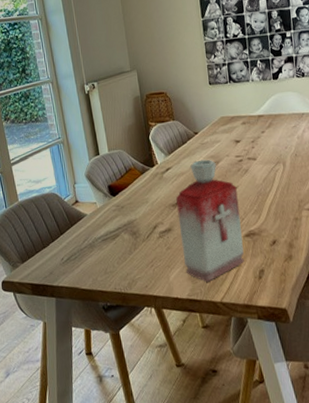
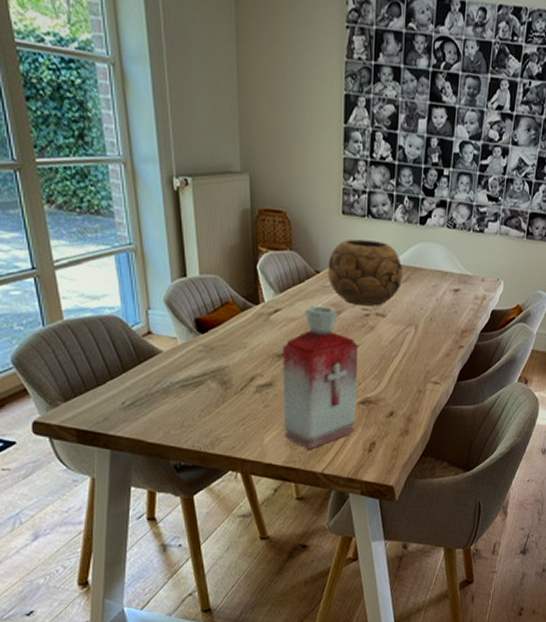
decorative bowl: none [203,99,266,154] -> present [327,239,403,306]

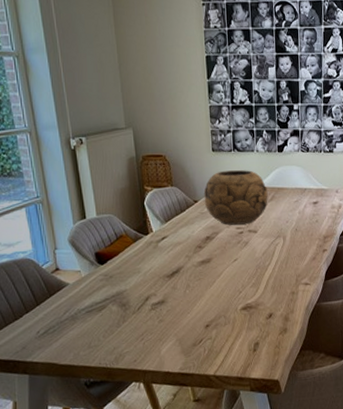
bottle: present [282,306,358,450] -> none [171,229,240,356]

